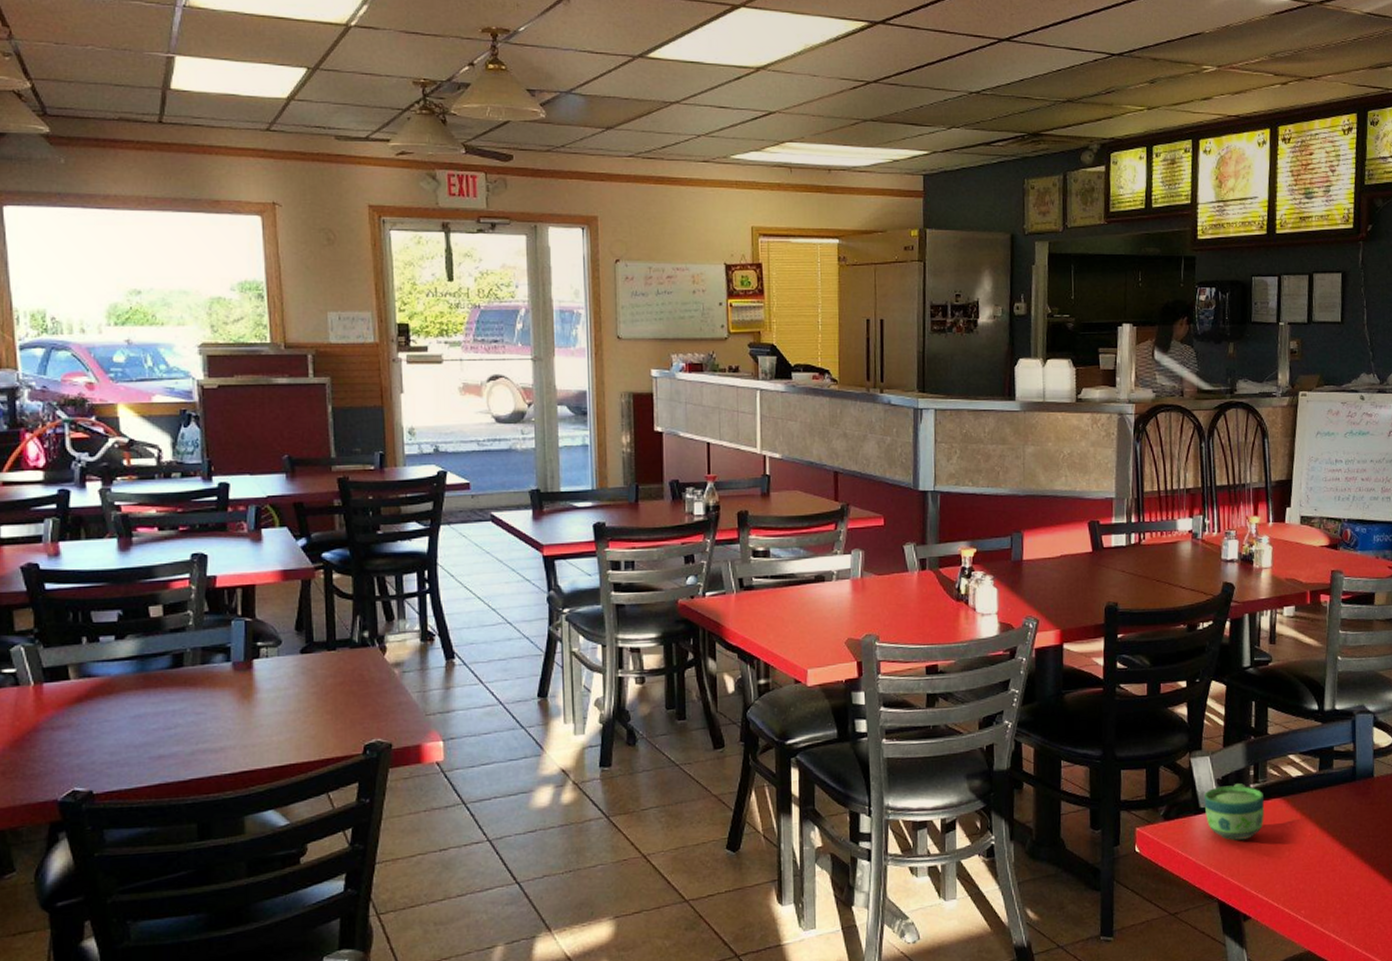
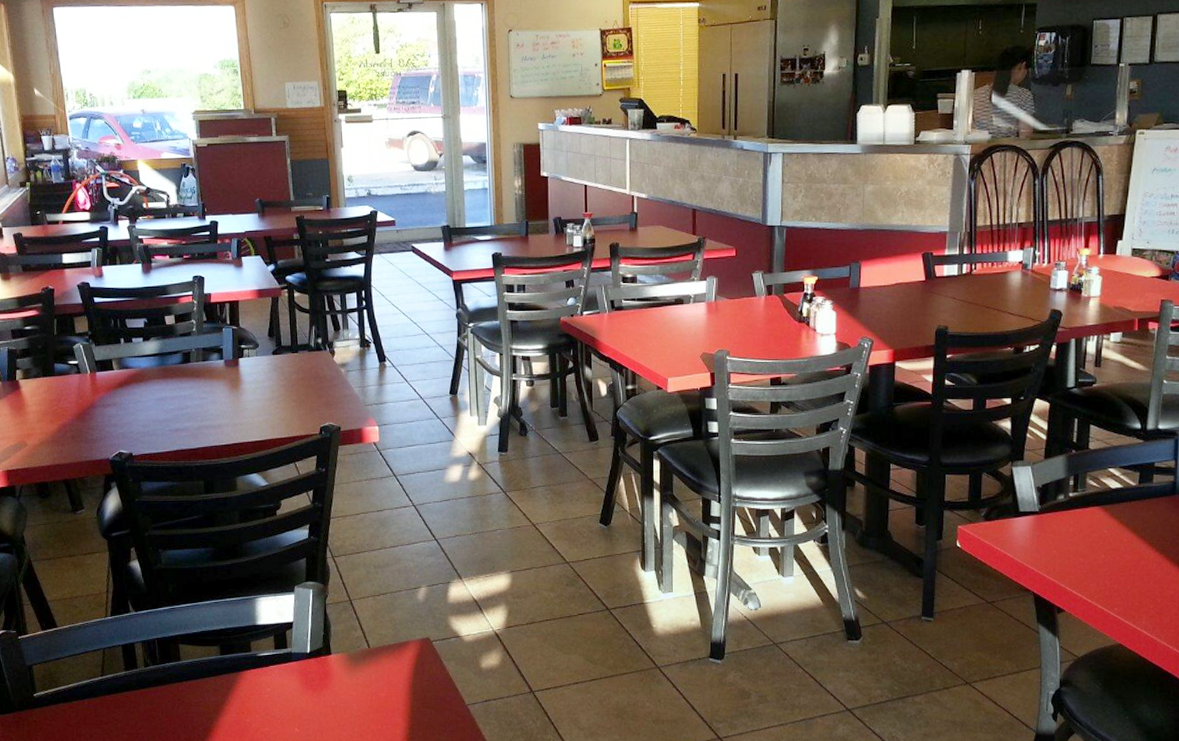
cup: present [1203,783,1264,841] -> none [1023,492,1082,542]

